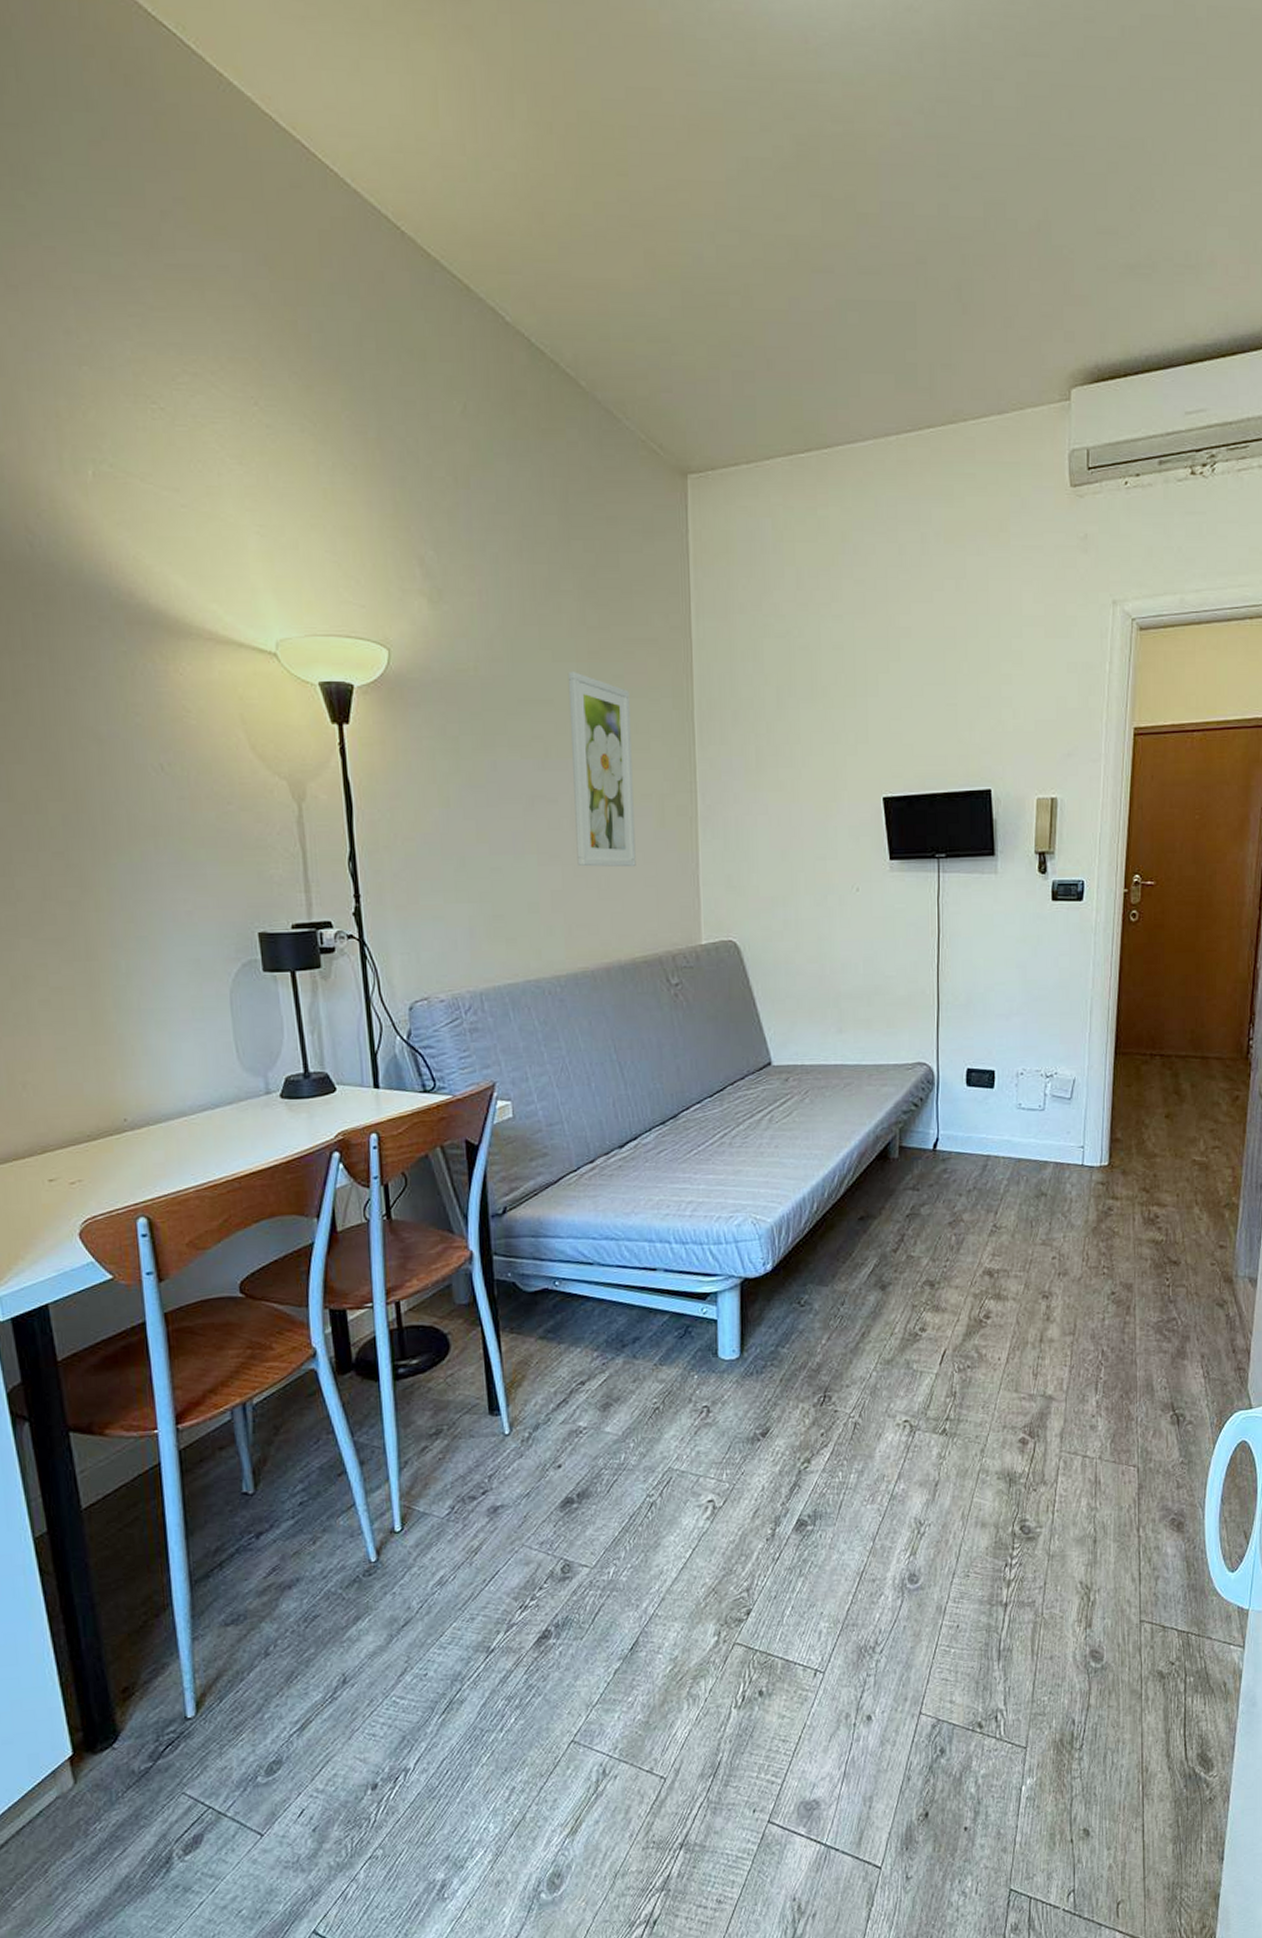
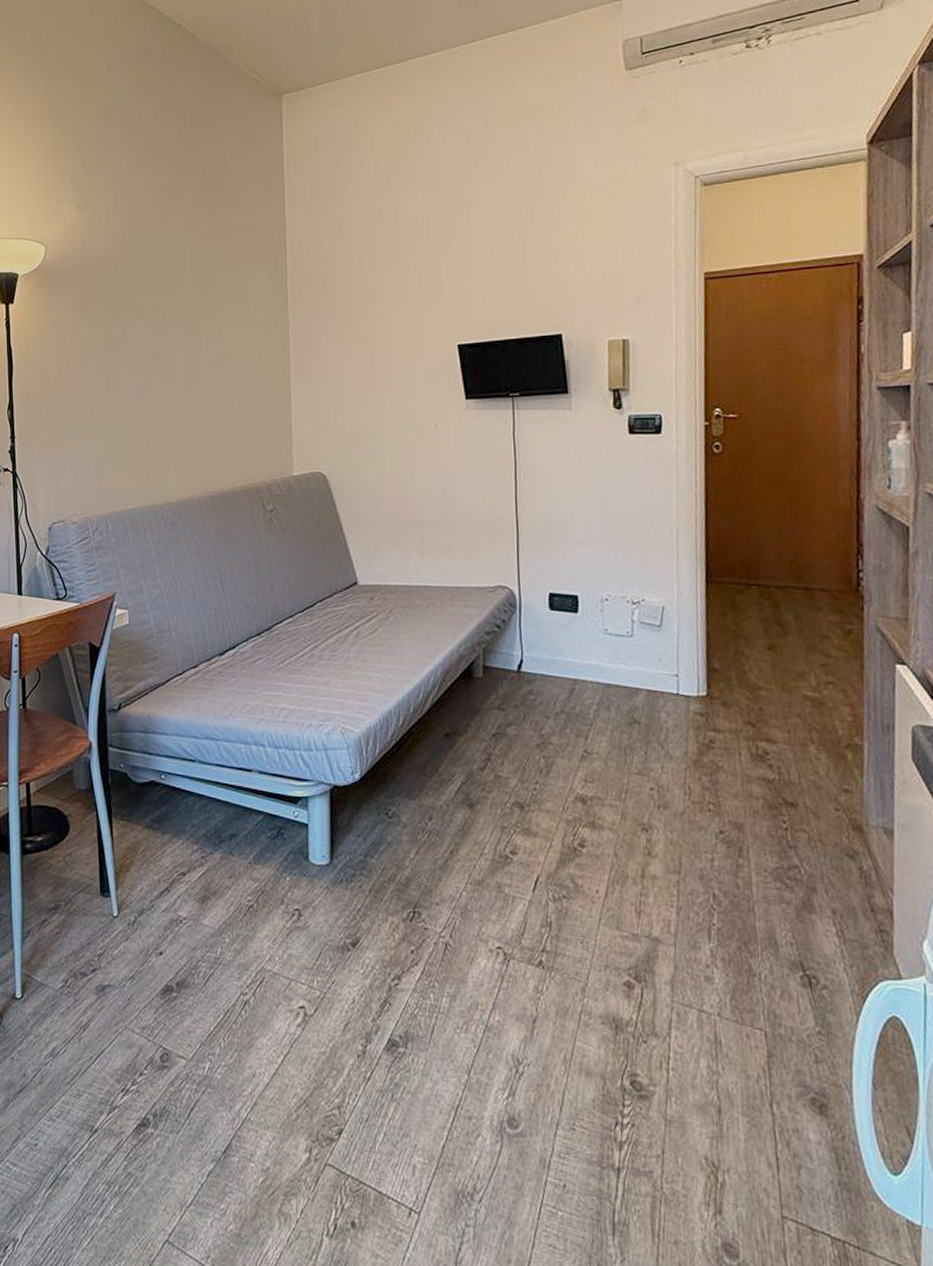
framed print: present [567,672,636,867] -> none [183,254,237,411]

